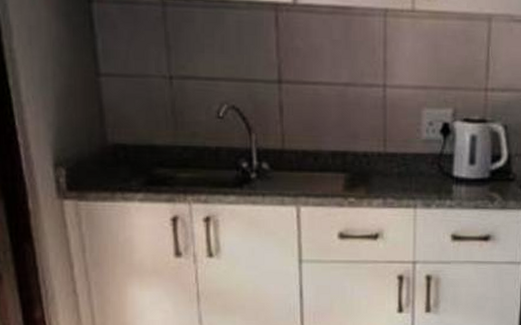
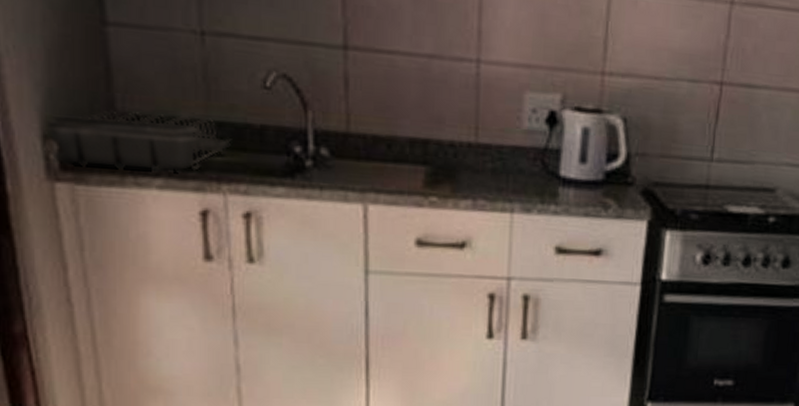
dish rack: none [55,142,195,186] -> present [44,110,232,171]

